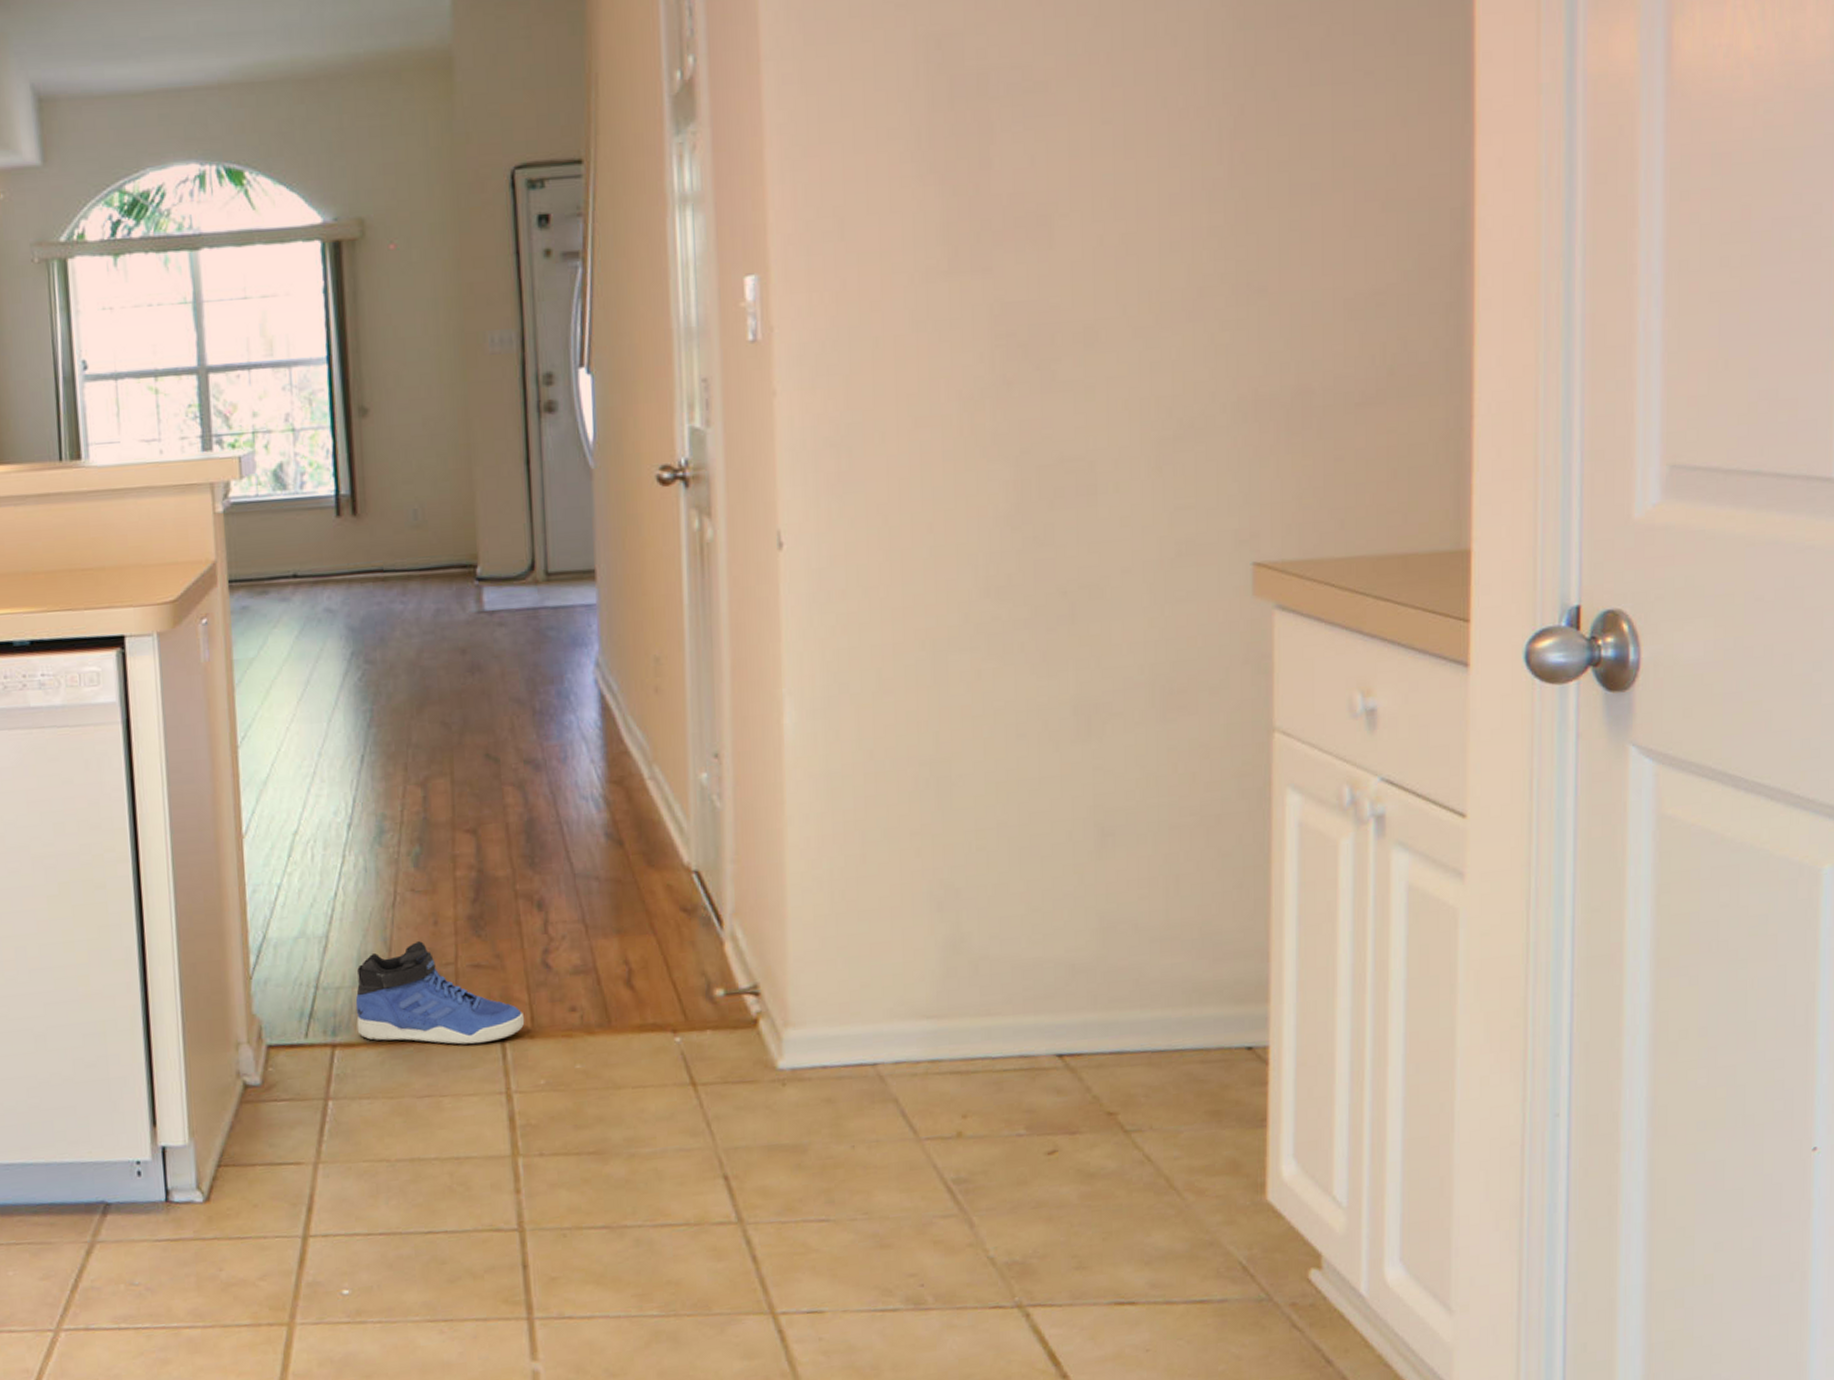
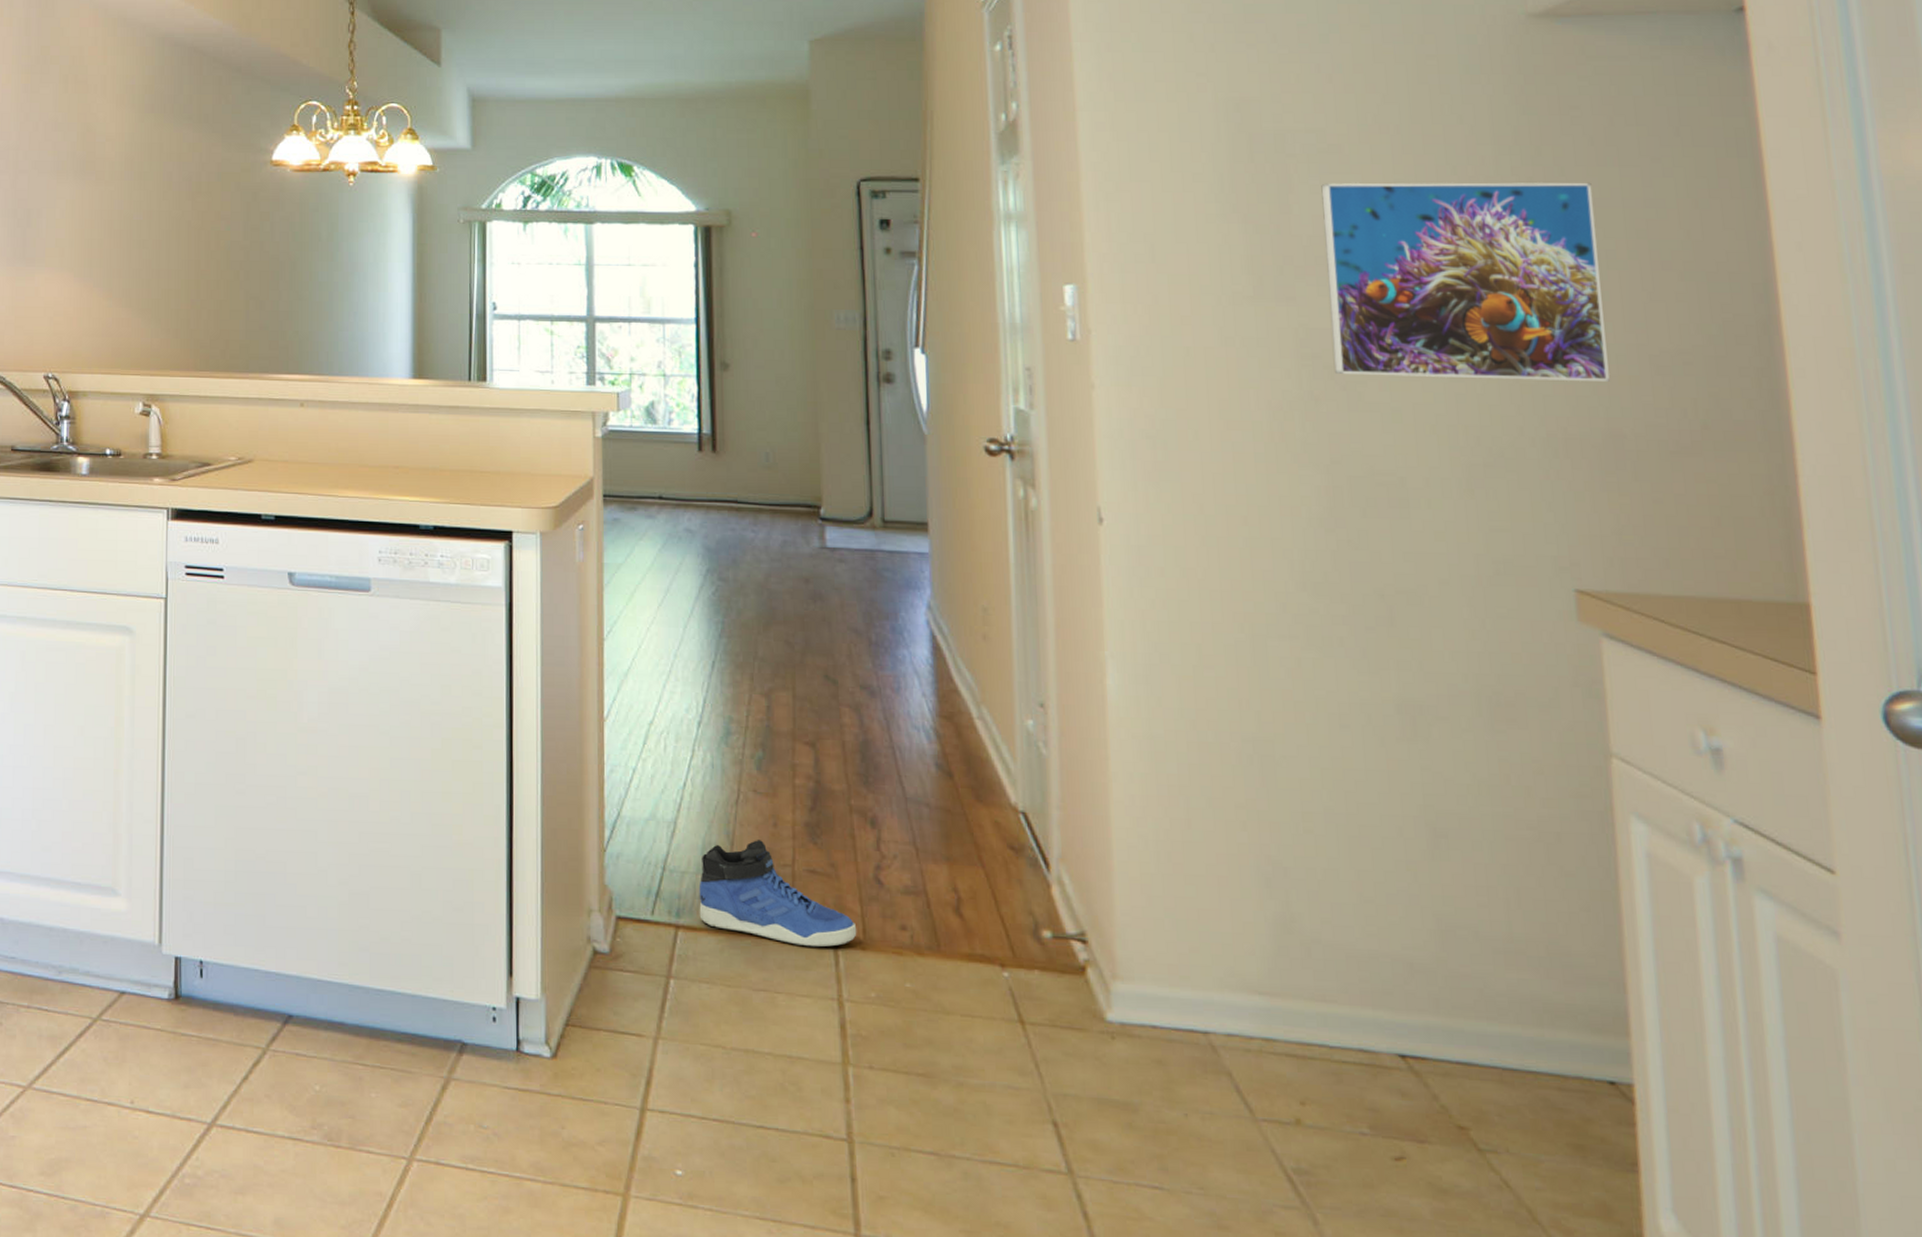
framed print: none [1024,105,1303,352] -> present [1321,182,1610,381]

